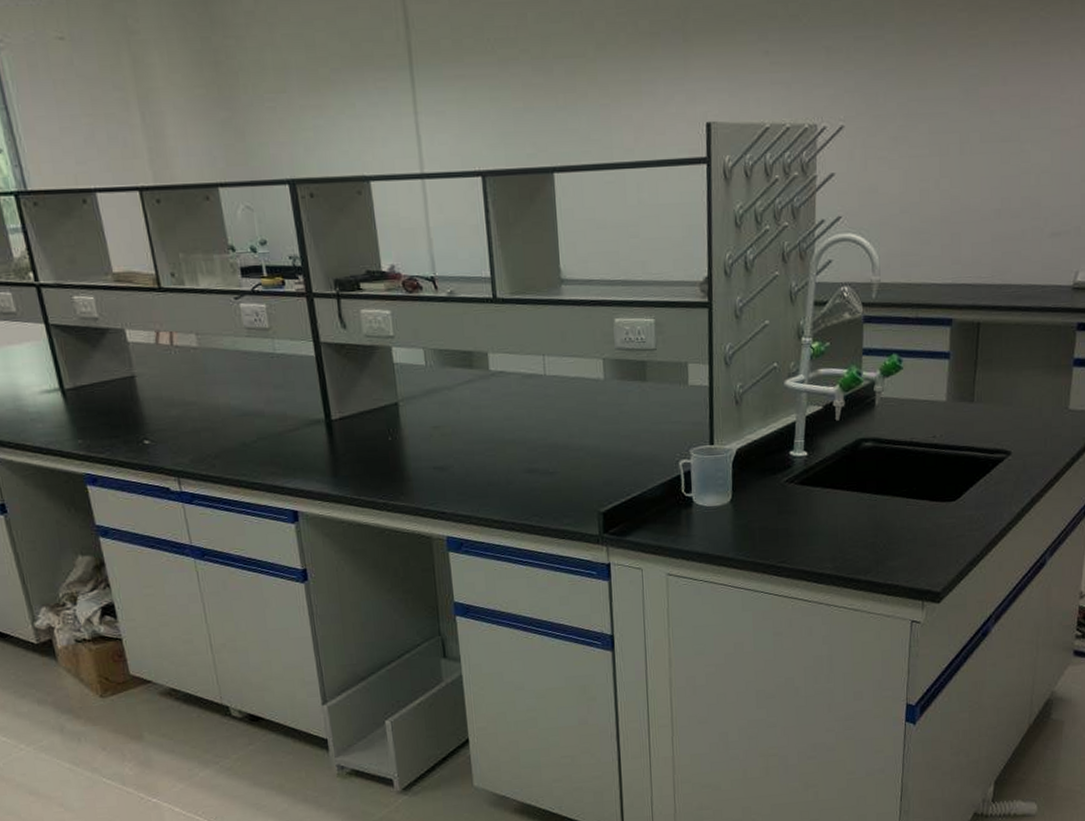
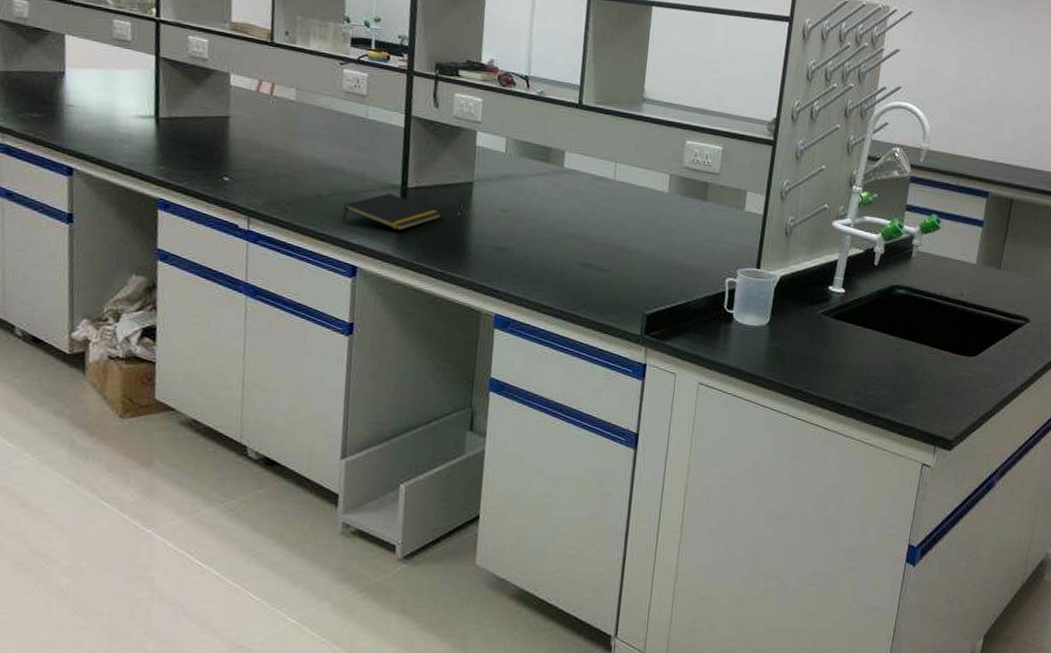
notepad: none [270,428,373,468] -> present [341,193,442,231]

